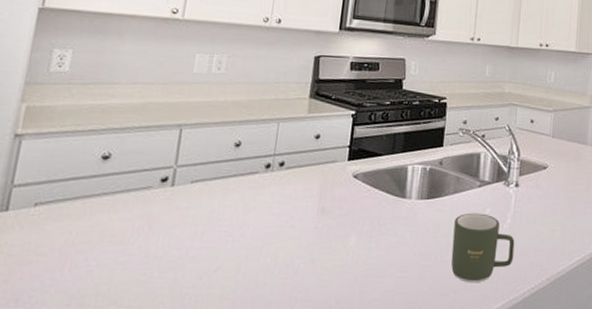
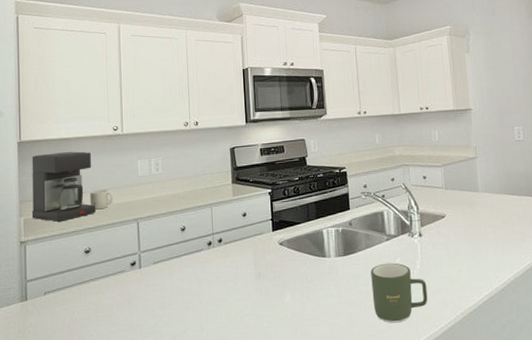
coffee maker: none [38,28,136,116] -> present [31,151,96,222]
mug: none [121,82,155,107] -> present [89,189,113,210]

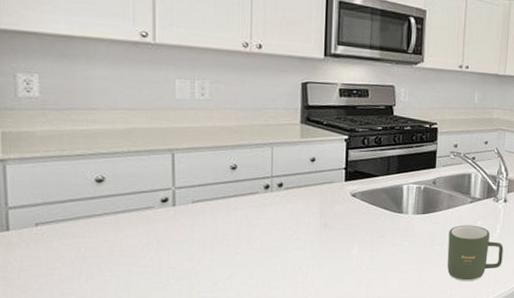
coffee maker: present [31,151,96,222] -> none [12,51,112,141]
mug: present [89,189,113,210] -> none [104,108,139,133]

